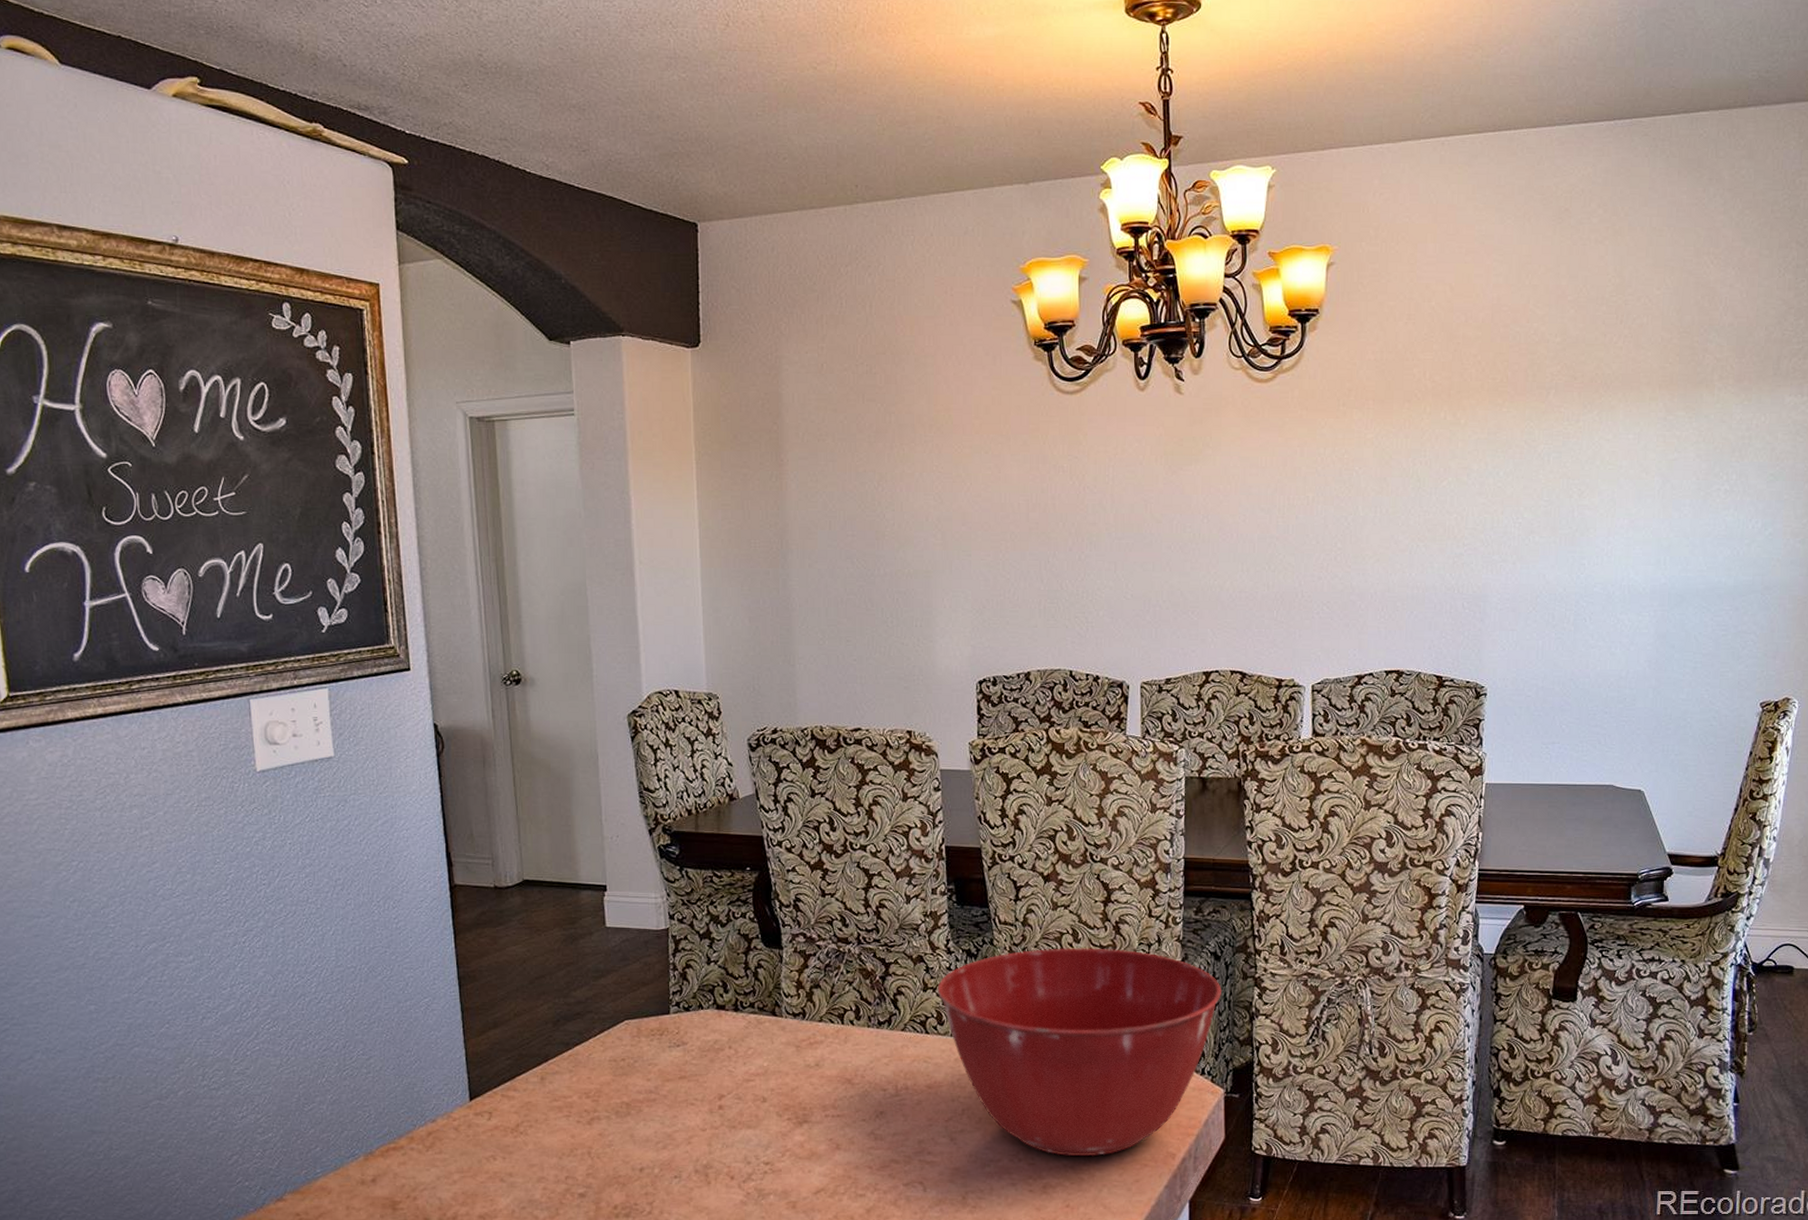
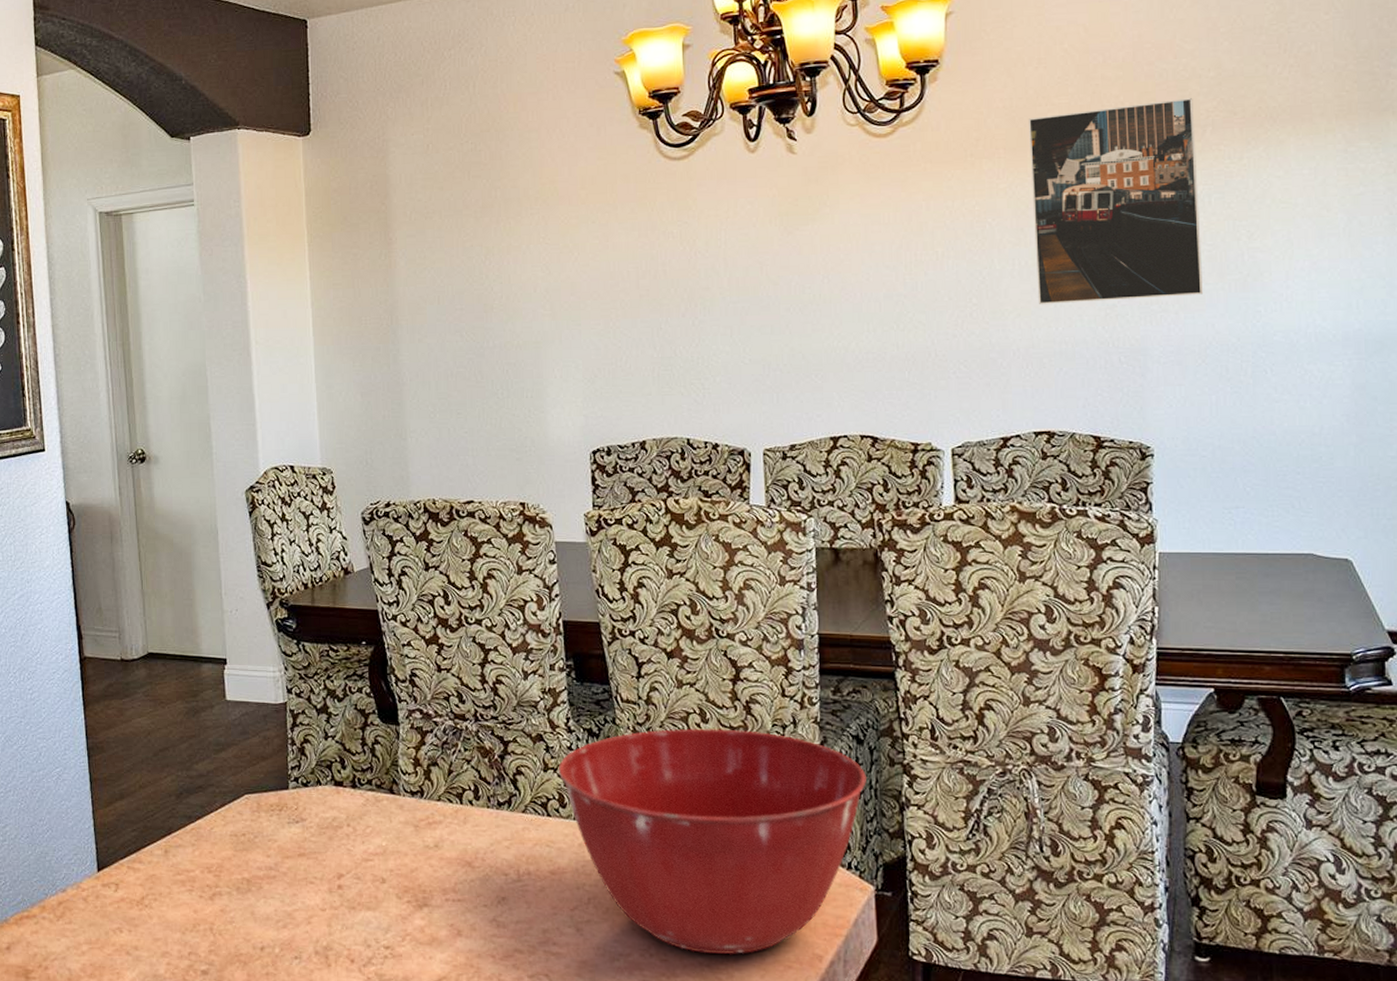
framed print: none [1395,361,1541,551] -> present [1028,98,1203,304]

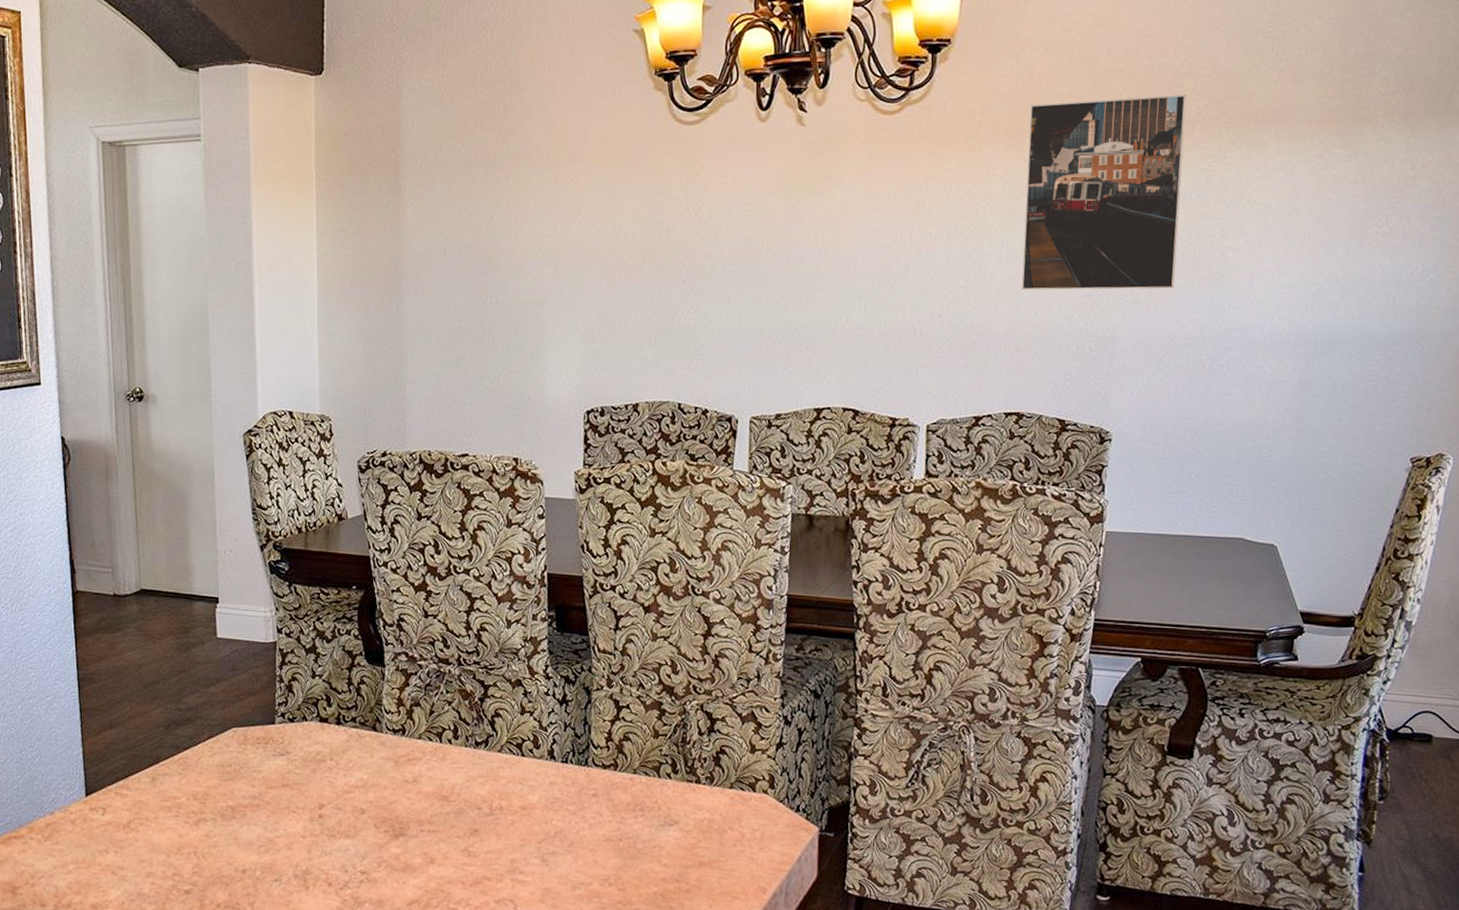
mixing bowl: present [558,728,868,955] -> none [534,678,821,886]

